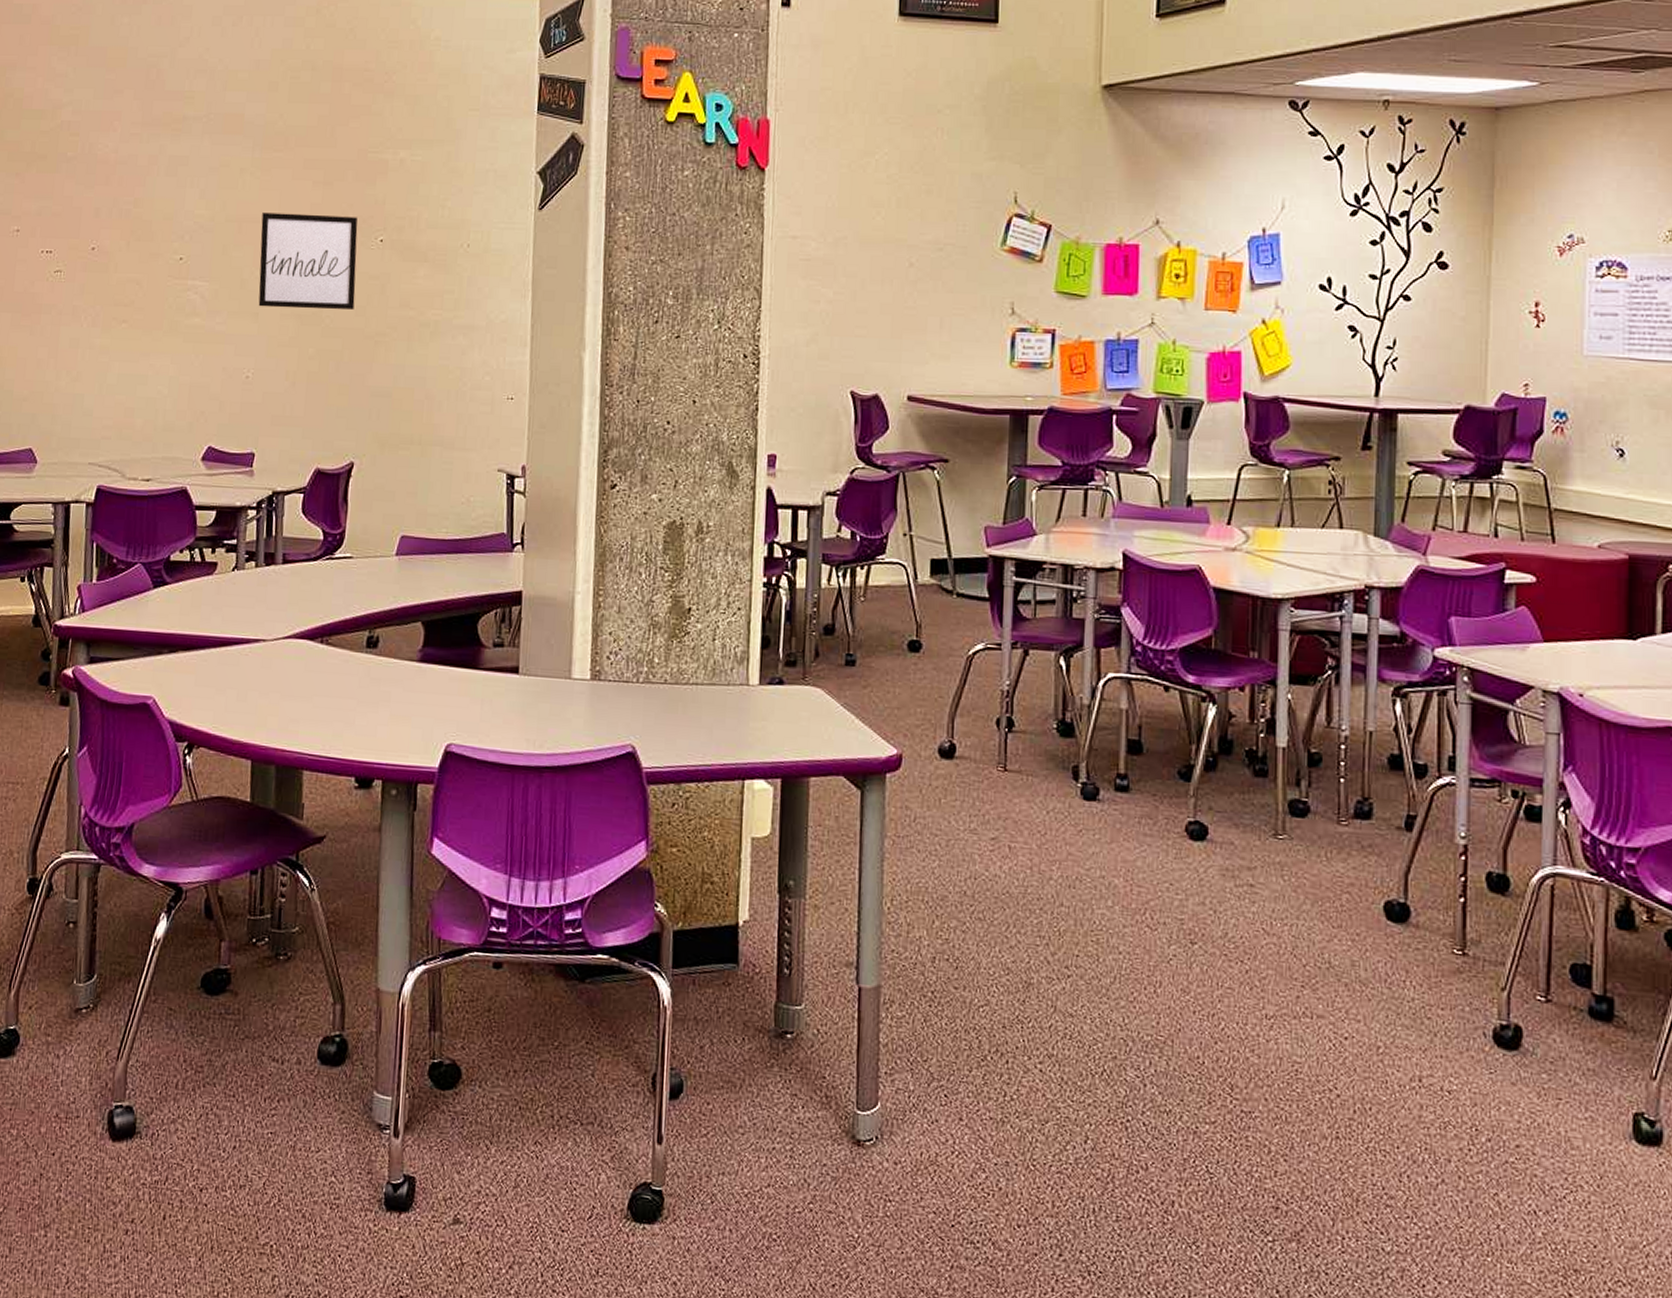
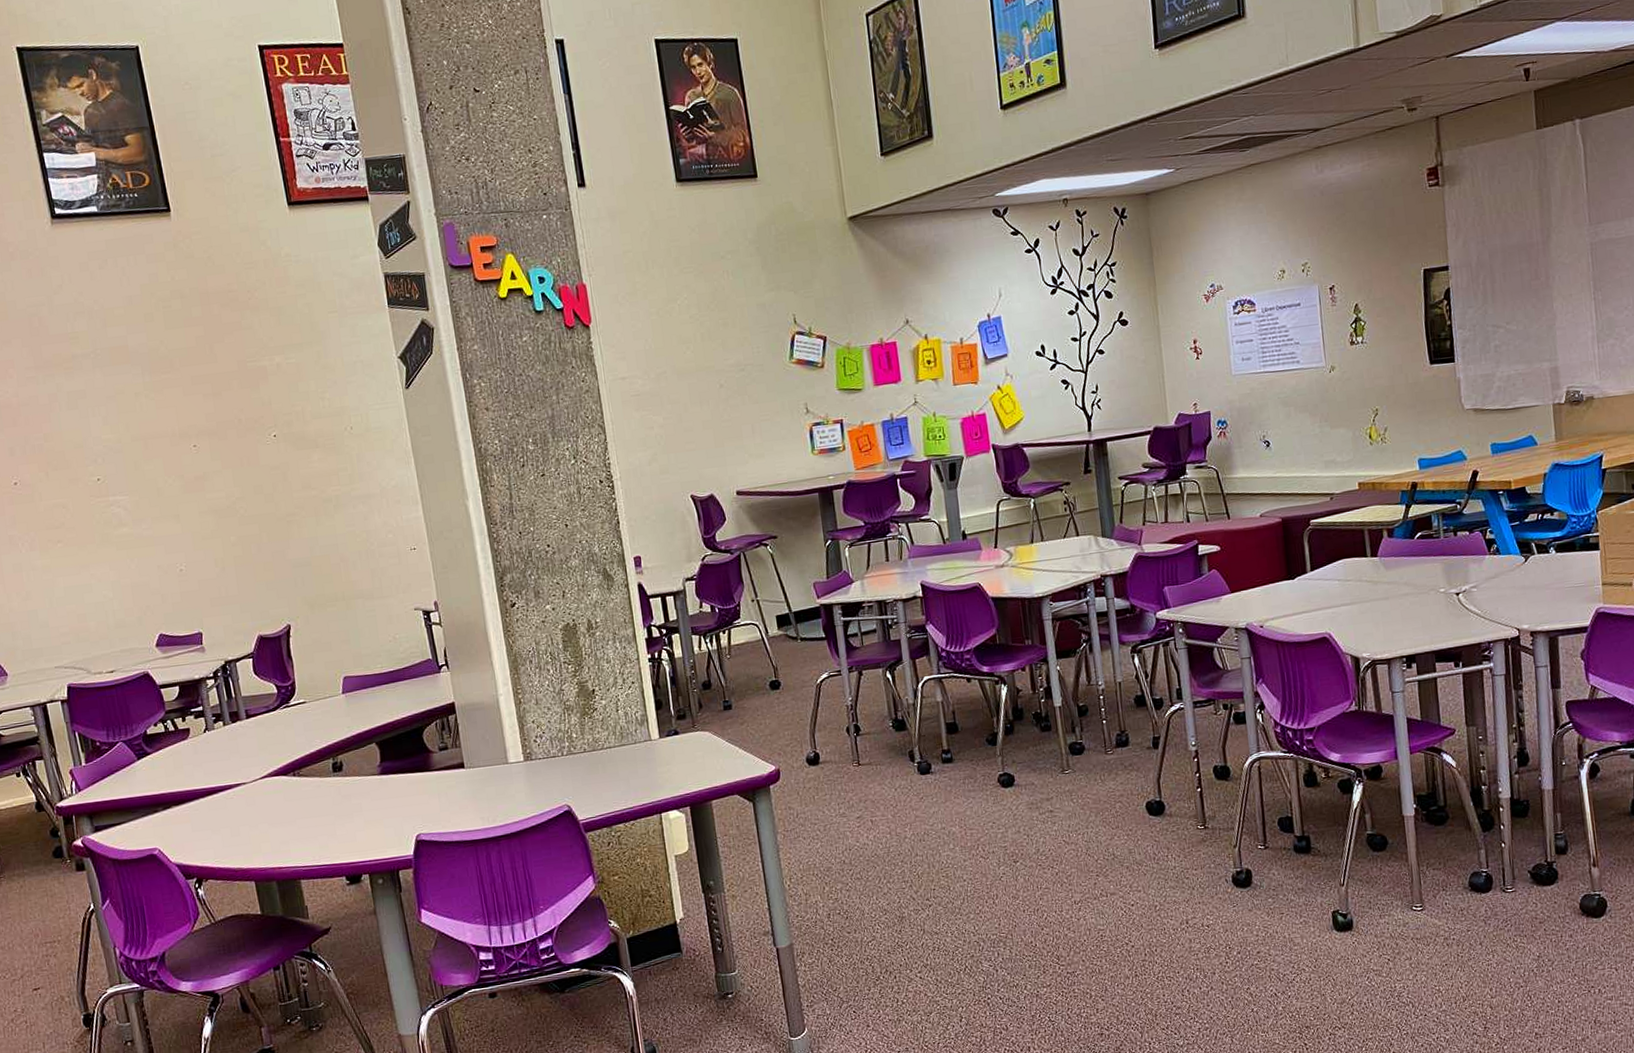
wall art: present [258,212,358,310] -> none [163,419,263,509]

